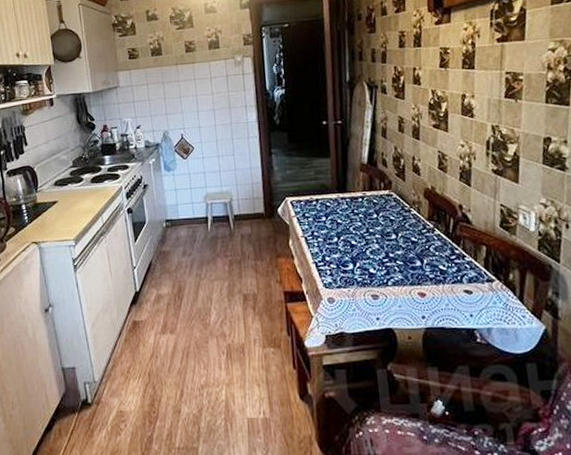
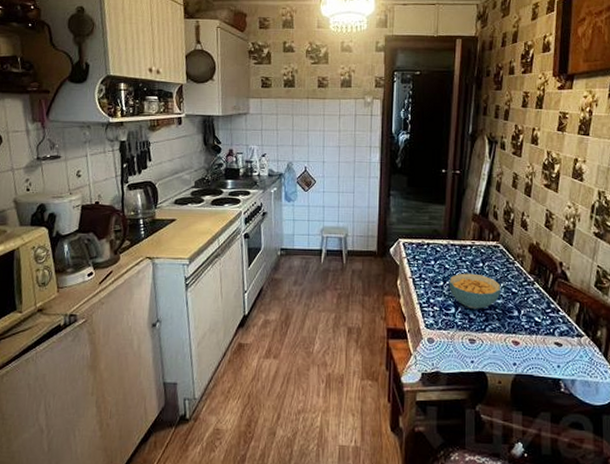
cereal bowl: none [343,225,400,263] -> present [449,273,501,309]

